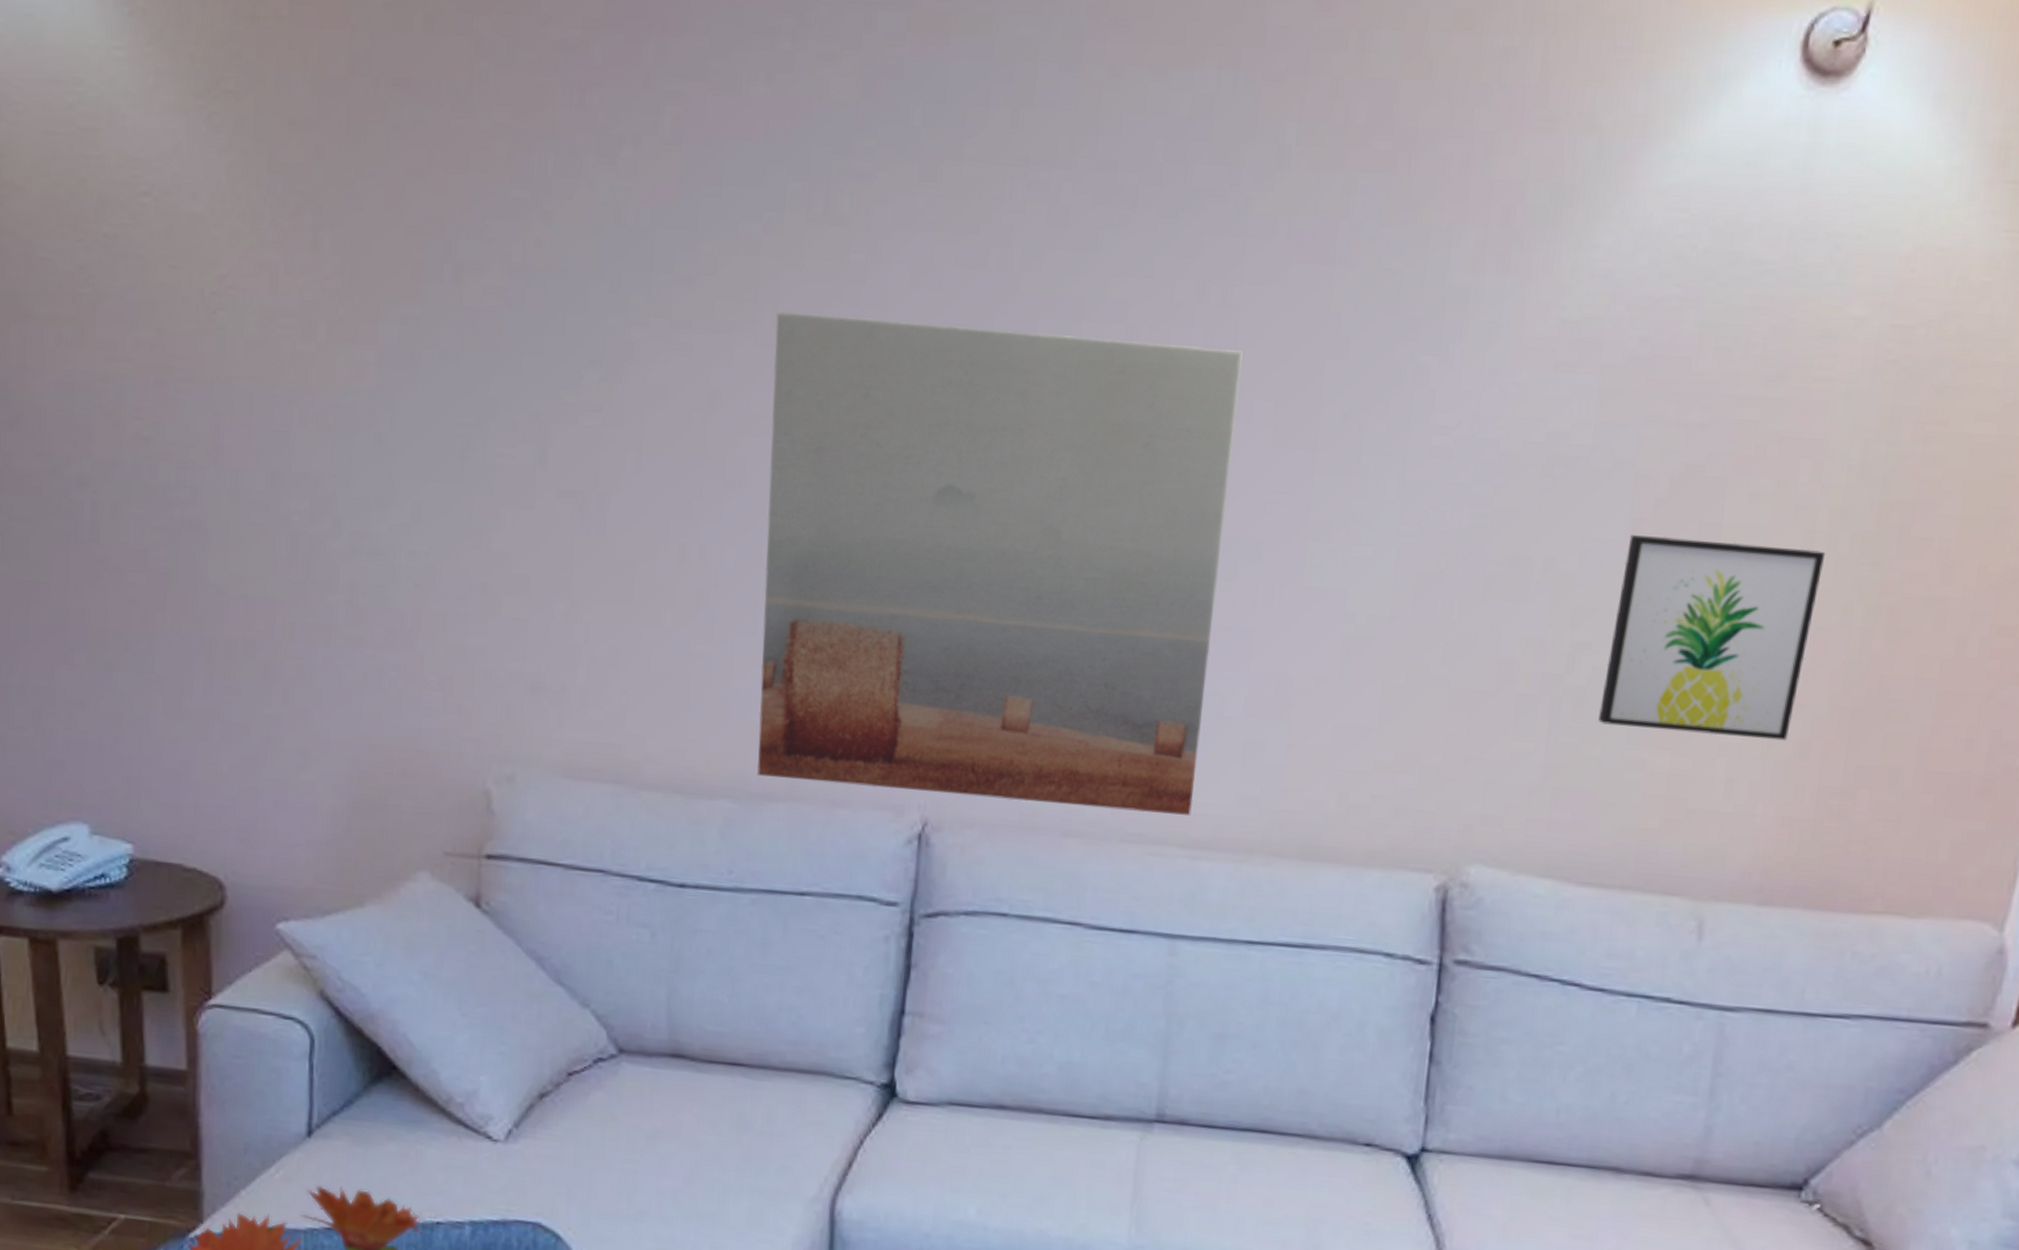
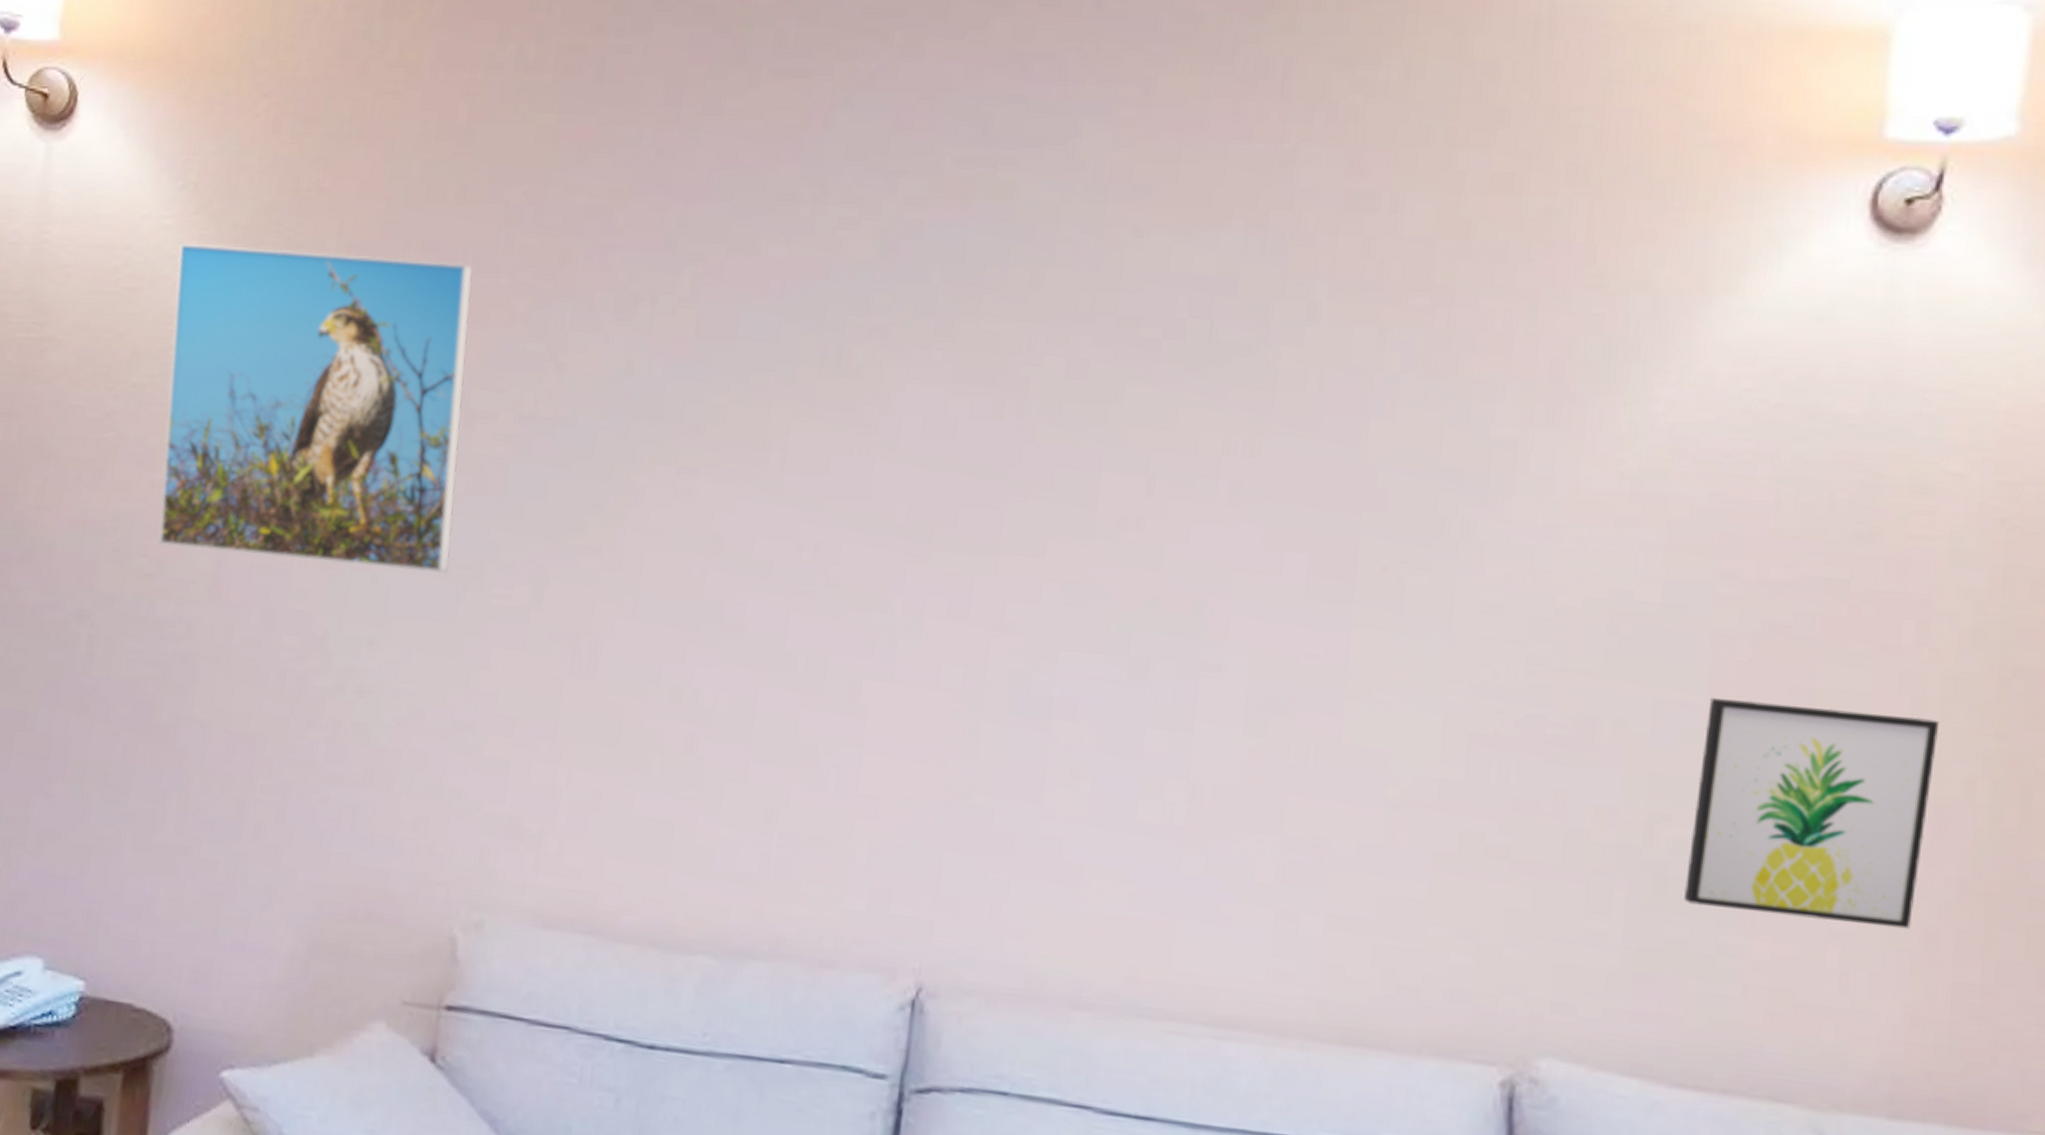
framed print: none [133,77,452,433] -> present [158,242,473,574]
wall art: present [756,310,1243,815] -> none [739,459,1272,990]

